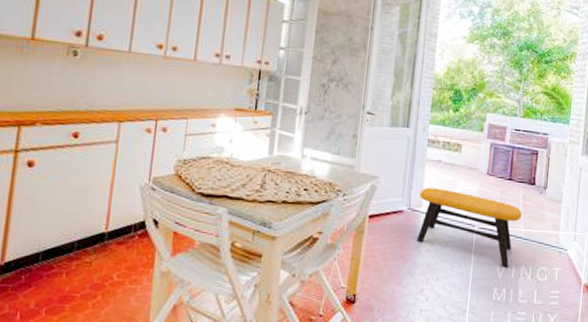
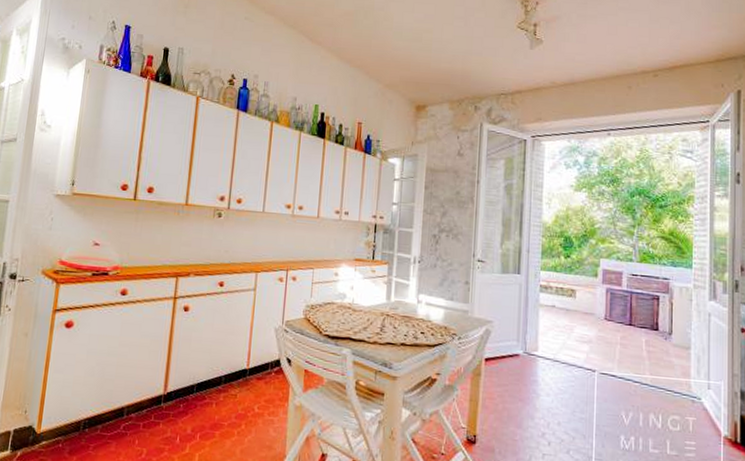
bench: present [416,187,522,268] -> none [534,332,646,415]

